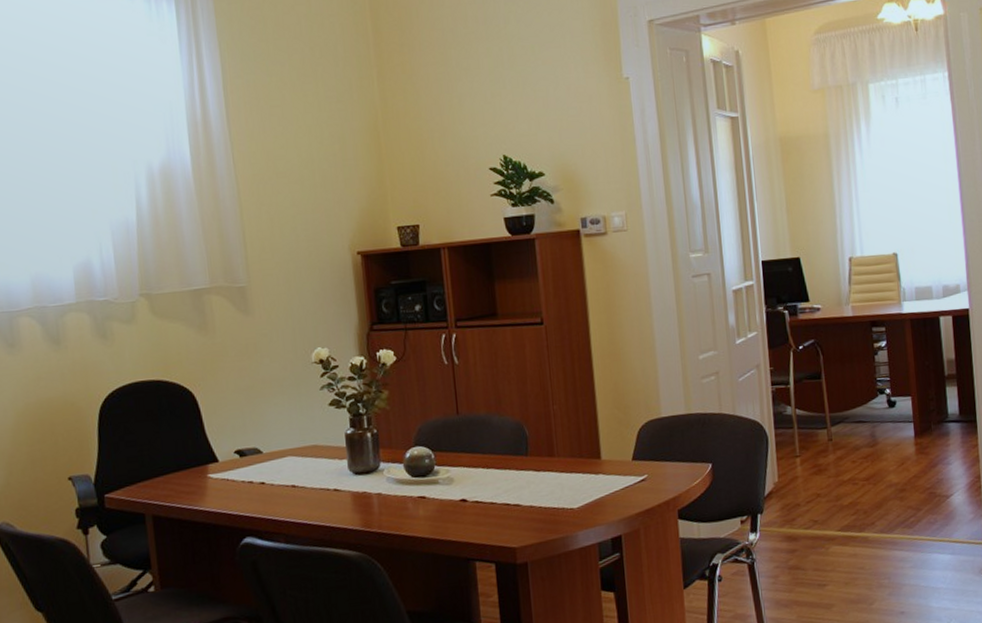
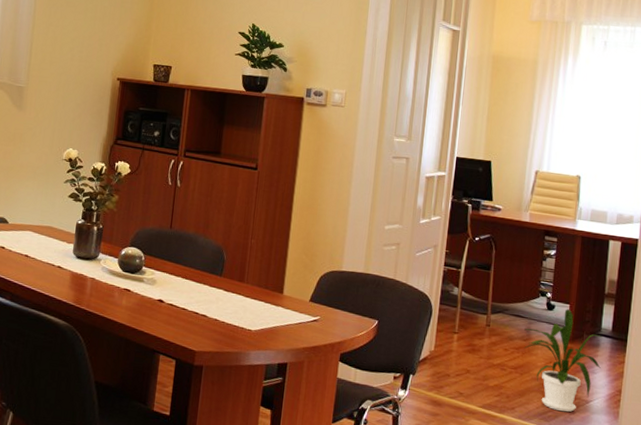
house plant: none [869,401,955,514] -> present [524,308,603,413]

